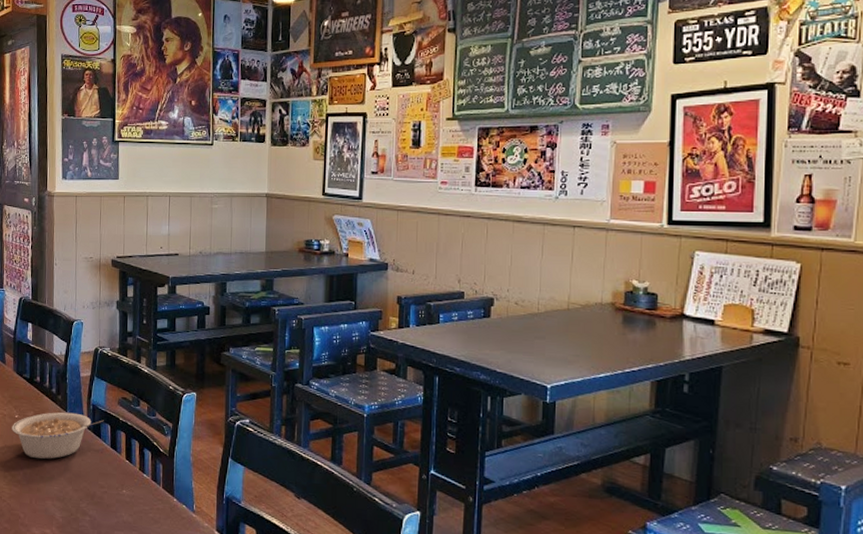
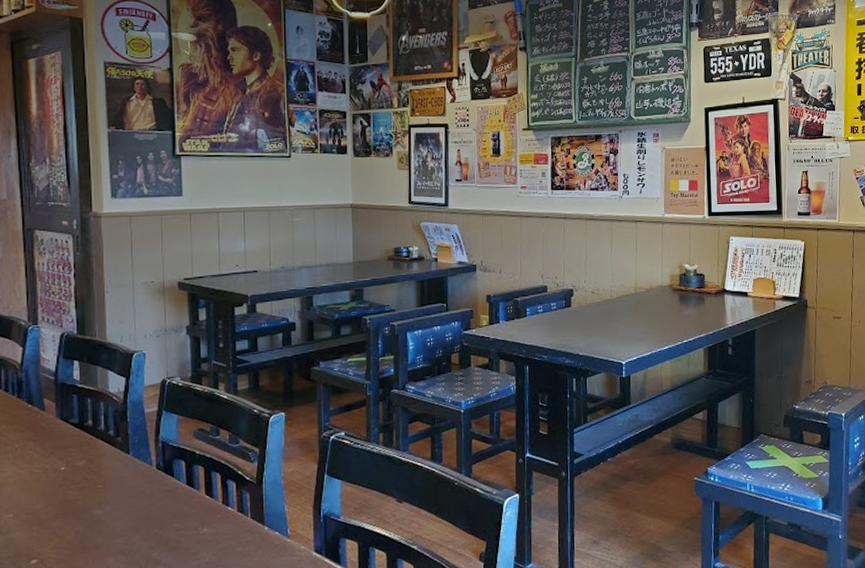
legume: present [12,412,104,459] -> none [57,453,177,513]

